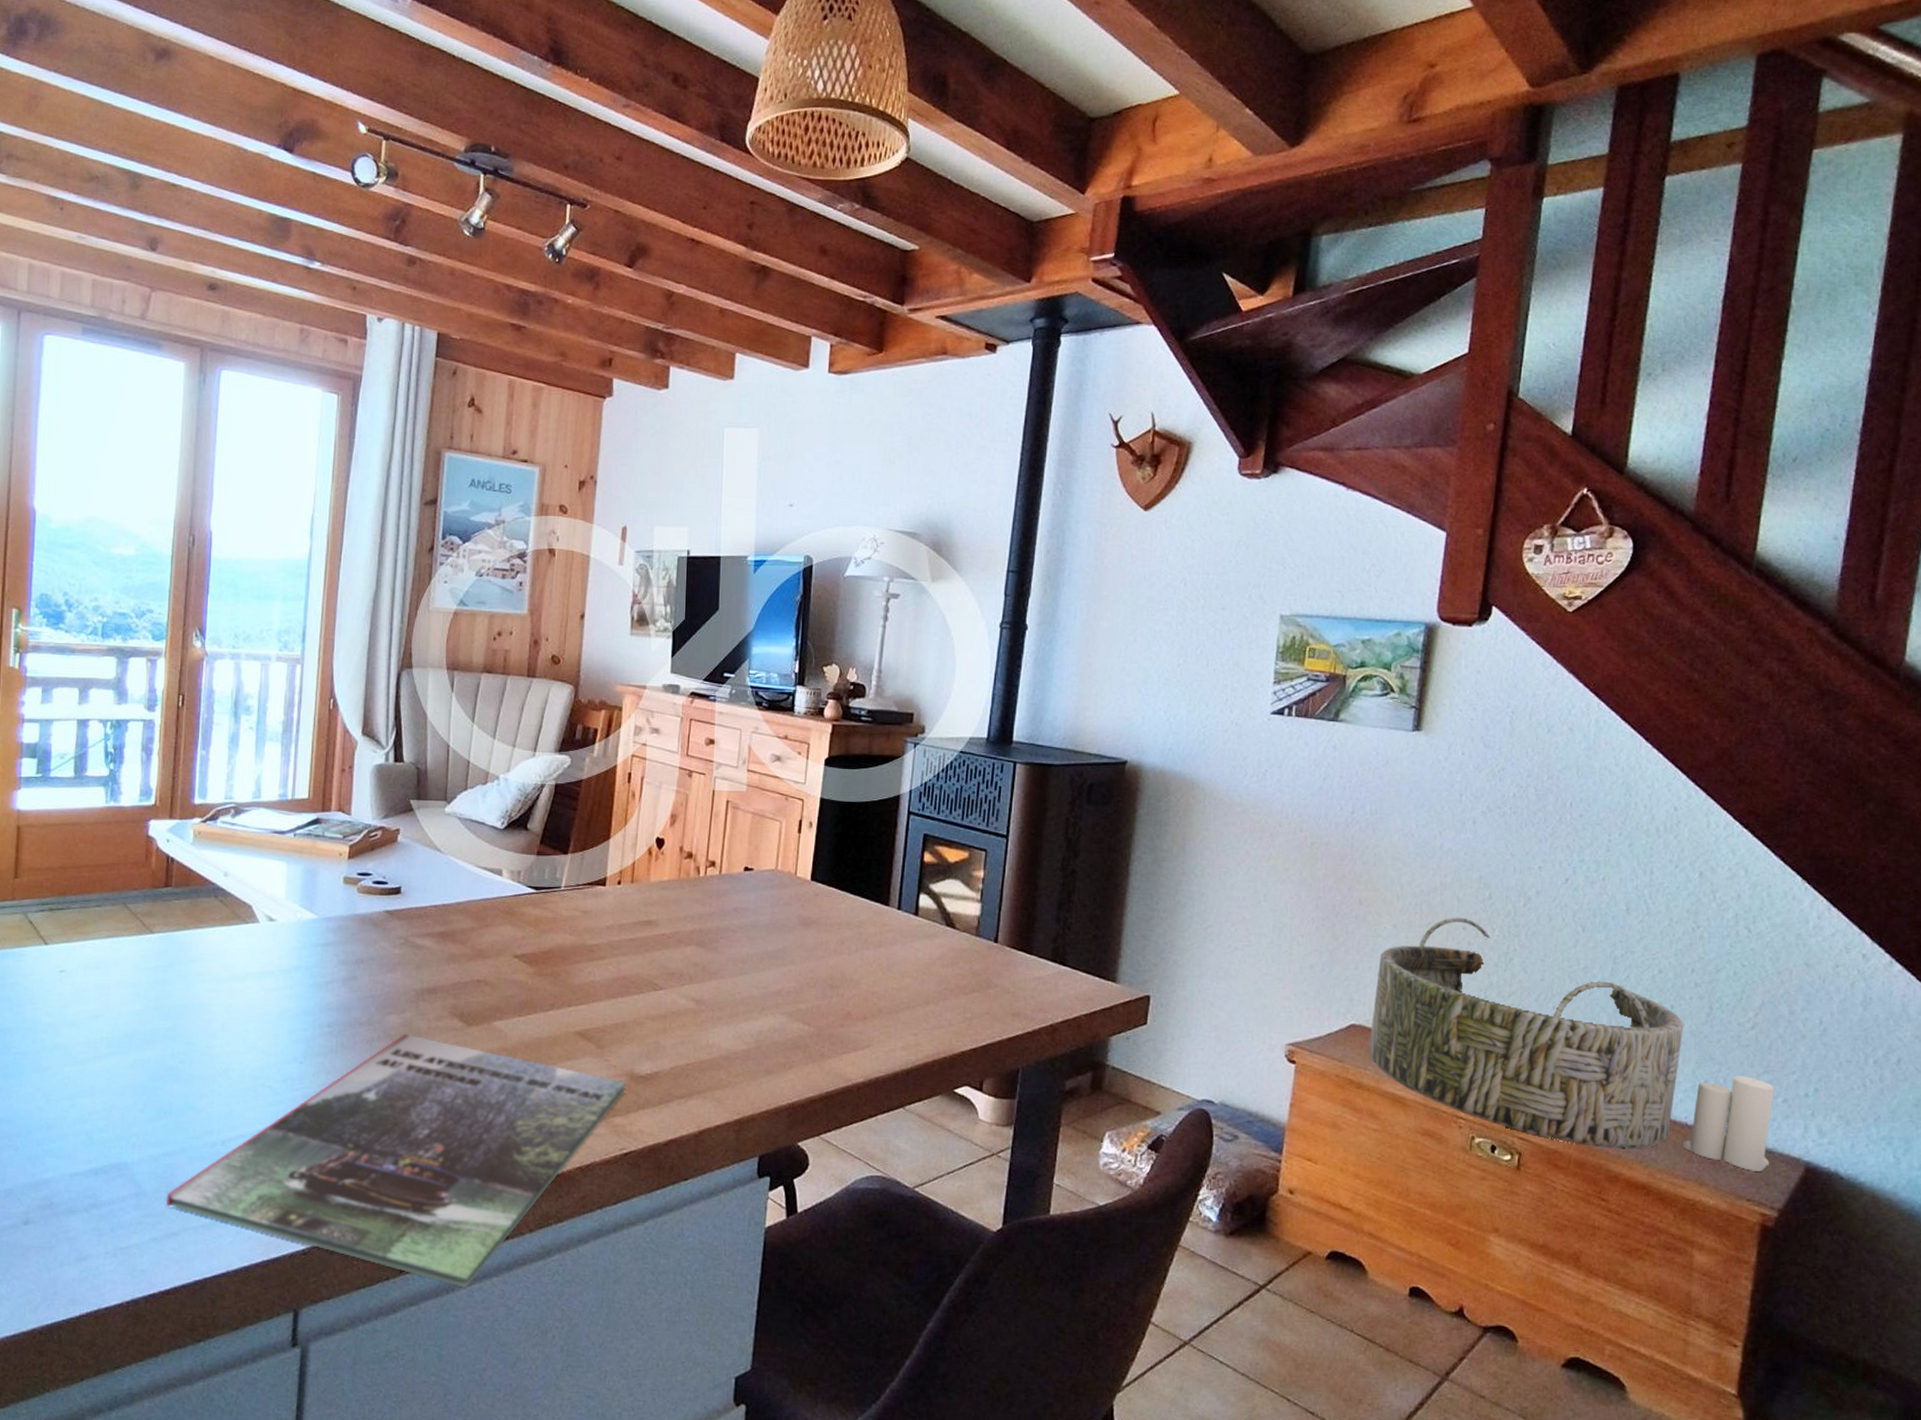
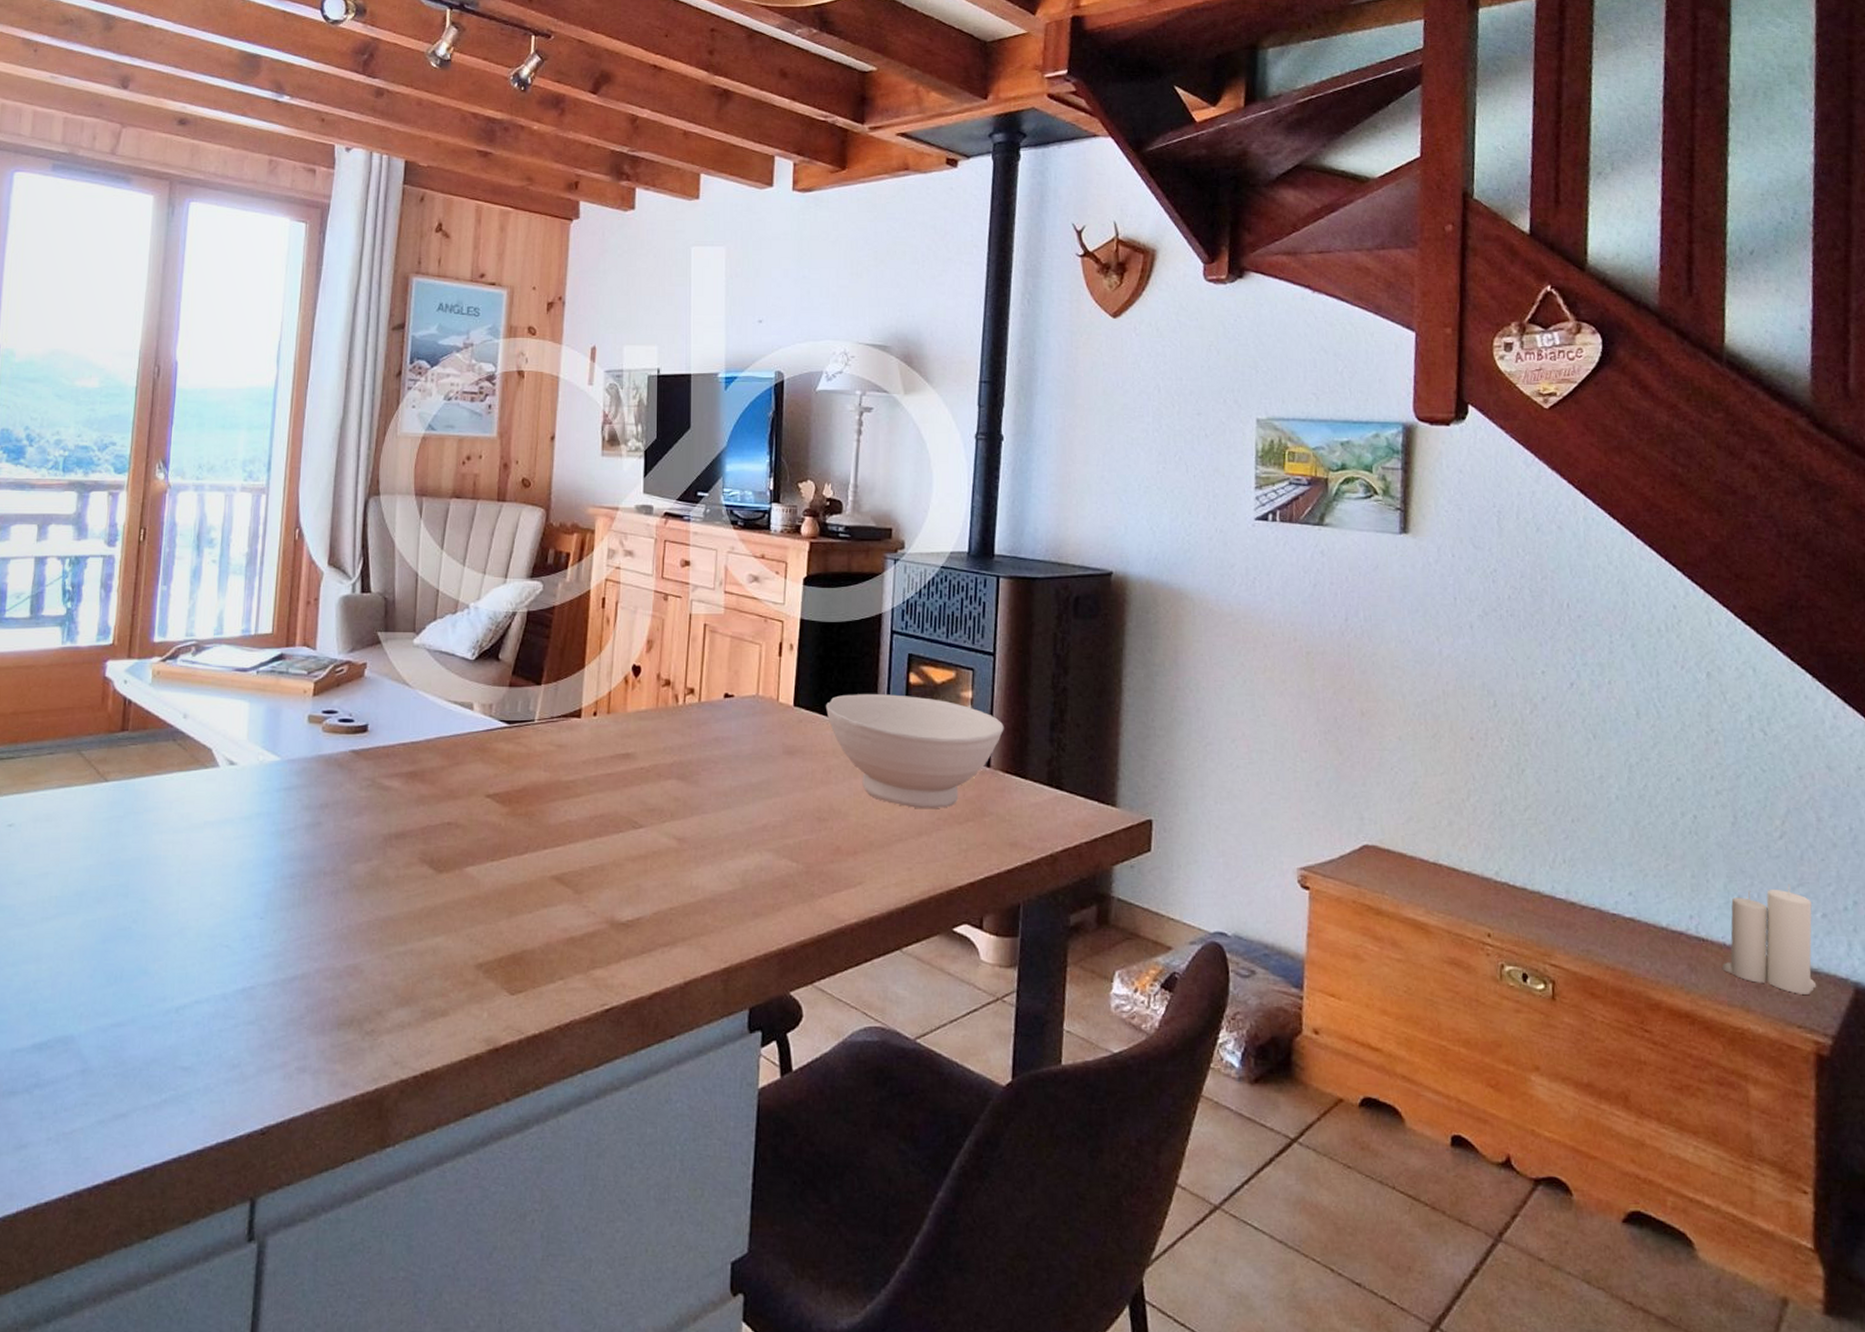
magazine: present [167,1033,627,1289] -> none [115,883,607,1169]
bowl: none [842,870,1013,979] -> present [826,694,1004,808]
basket: present [1368,917,1684,1149] -> none [1384,727,1710,974]

